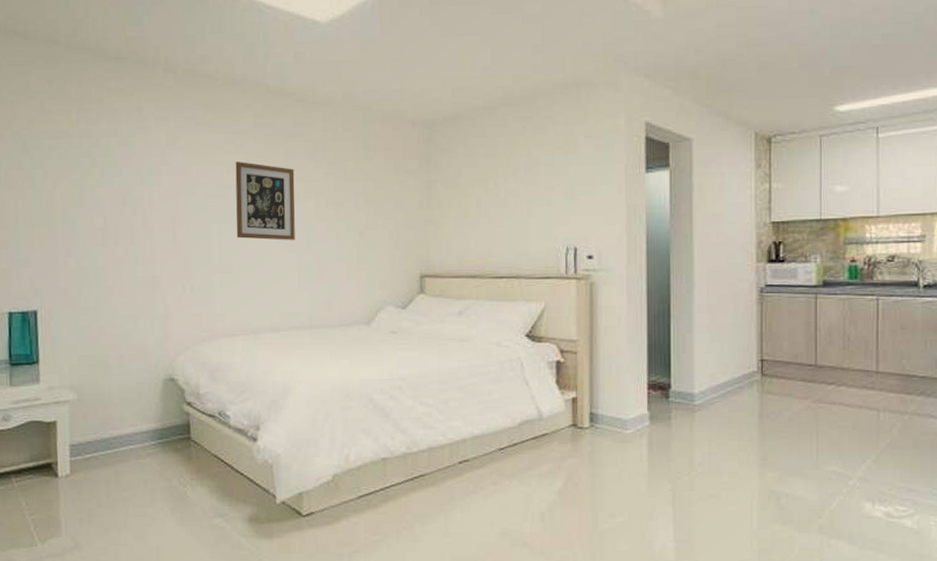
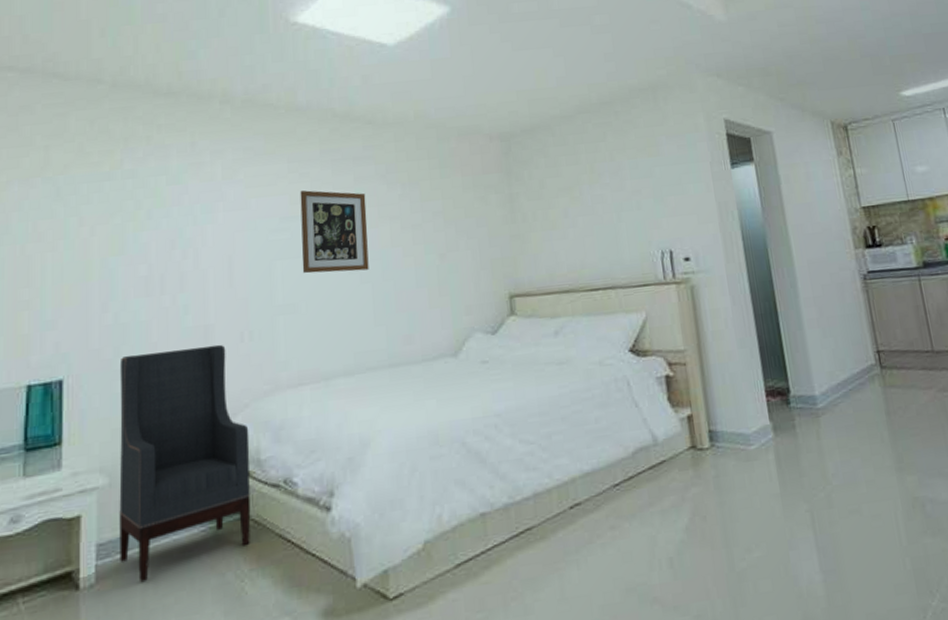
armchair: none [82,293,191,477] -> present [119,344,251,582]

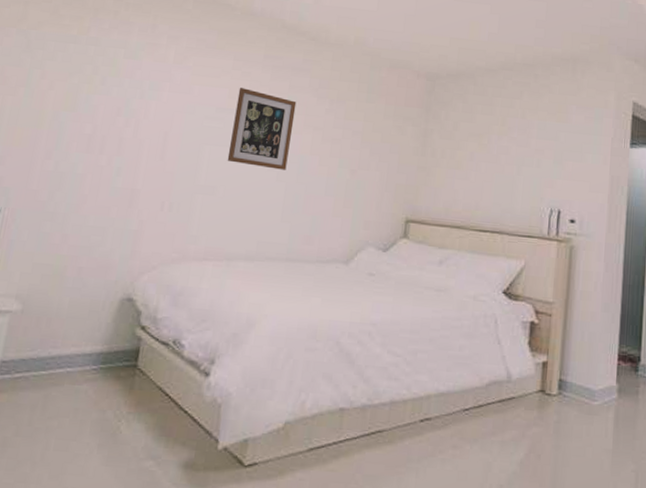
armchair: present [119,344,251,582] -> none [17,201,152,402]

